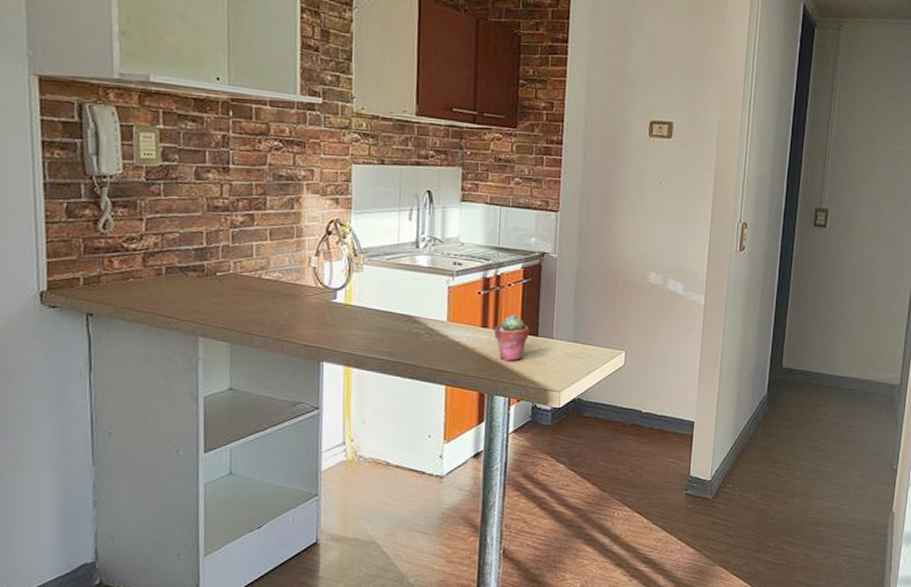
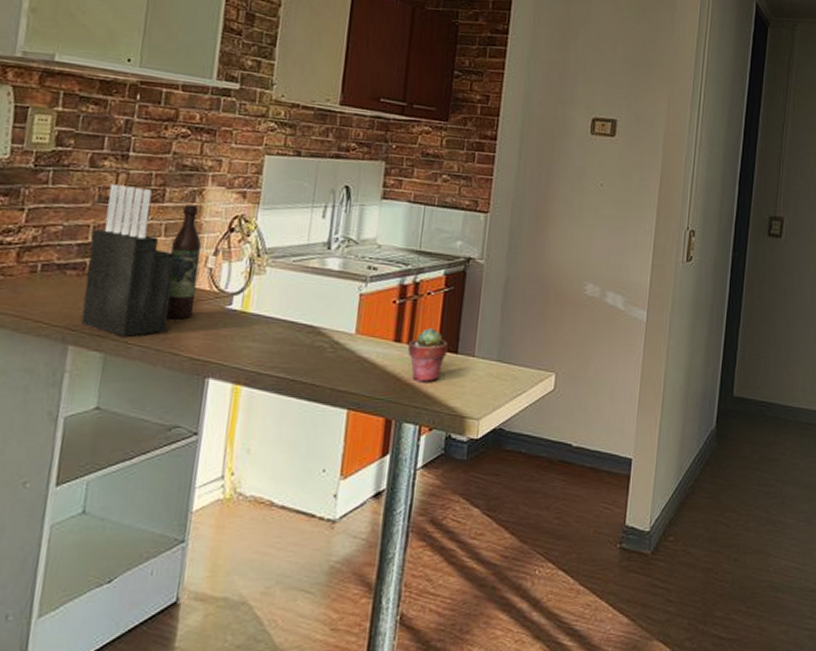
knife block: none [206,193,282,328] -> present [80,183,175,336]
wine bottle: none [277,211,304,312] -> present [166,204,201,319]

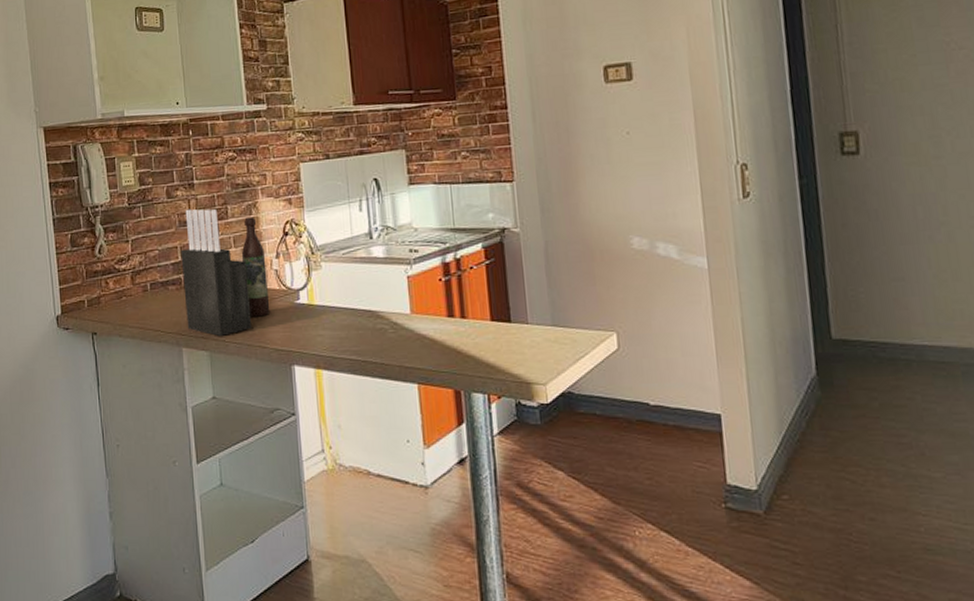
potted succulent: present [407,328,448,383] -> none [461,301,501,354]

